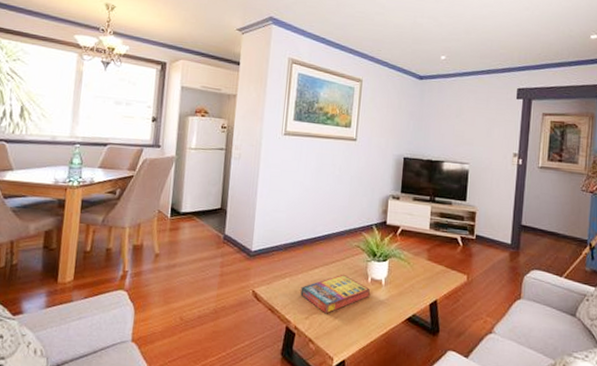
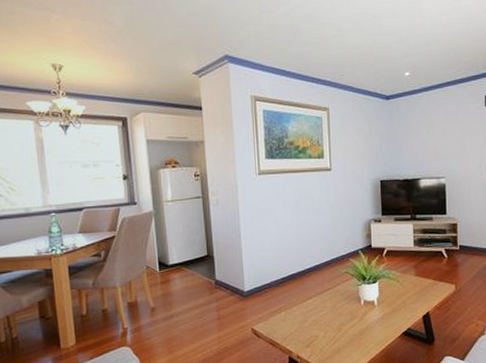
game compilation box: present [300,274,370,314] -> none [298,300,364,340]

